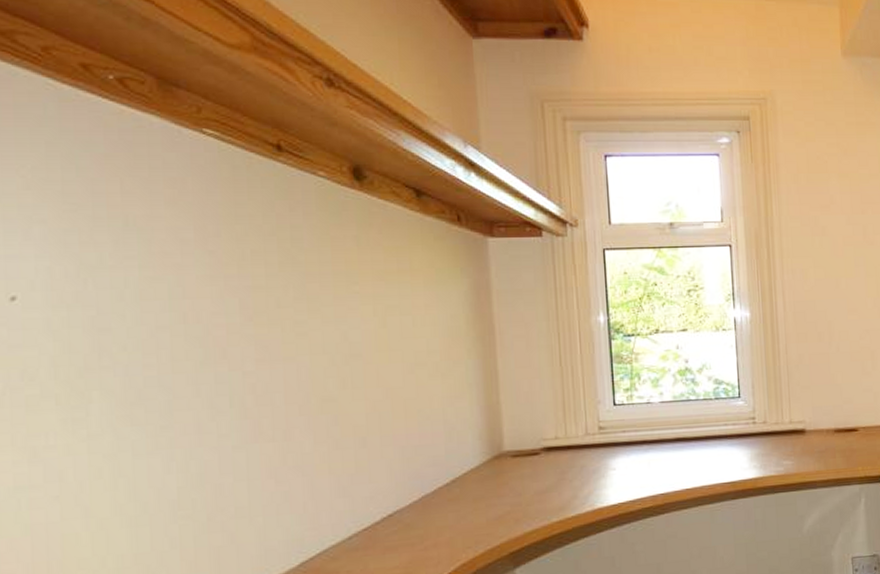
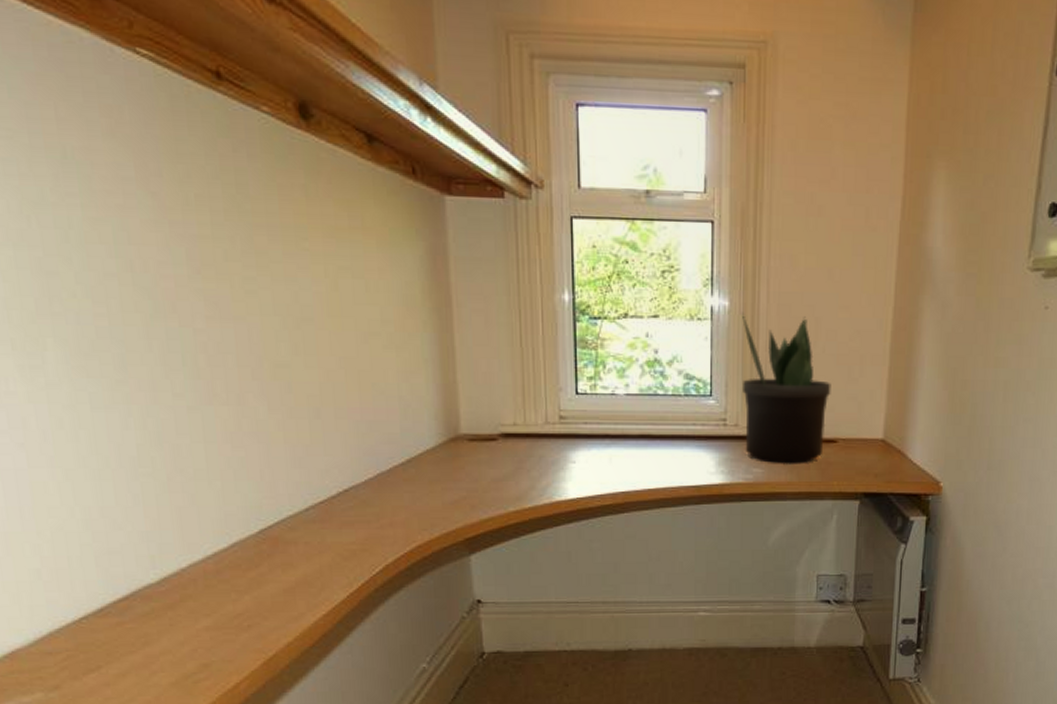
planter: none [763,321,848,455] -> present [742,313,831,464]

